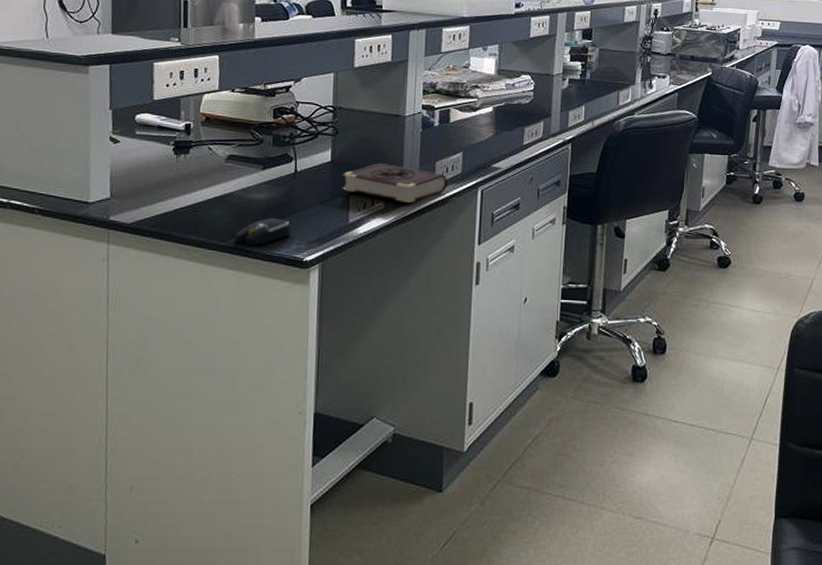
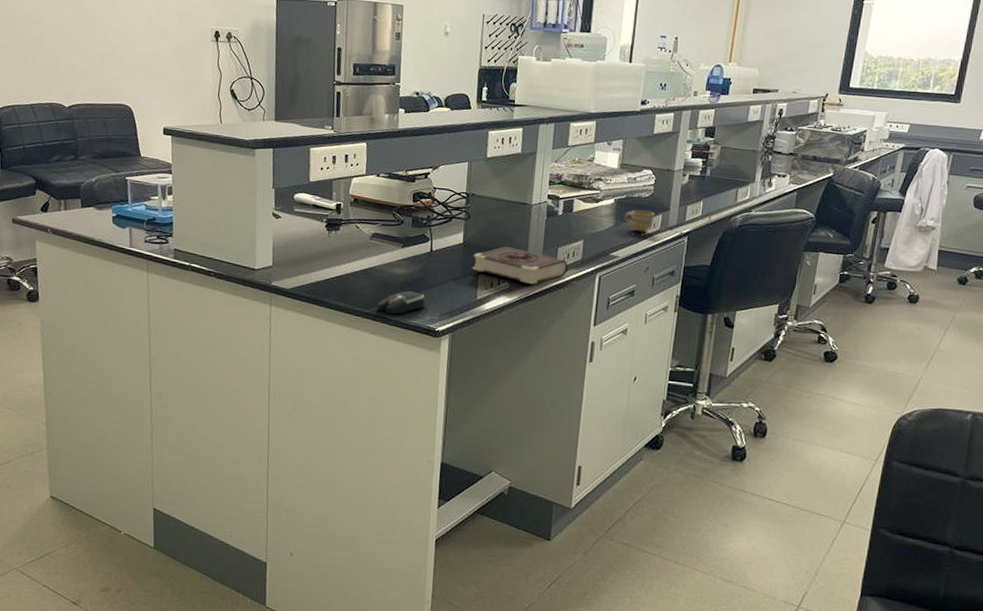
cup: none [504,117,536,141] -> present [624,210,654,232]

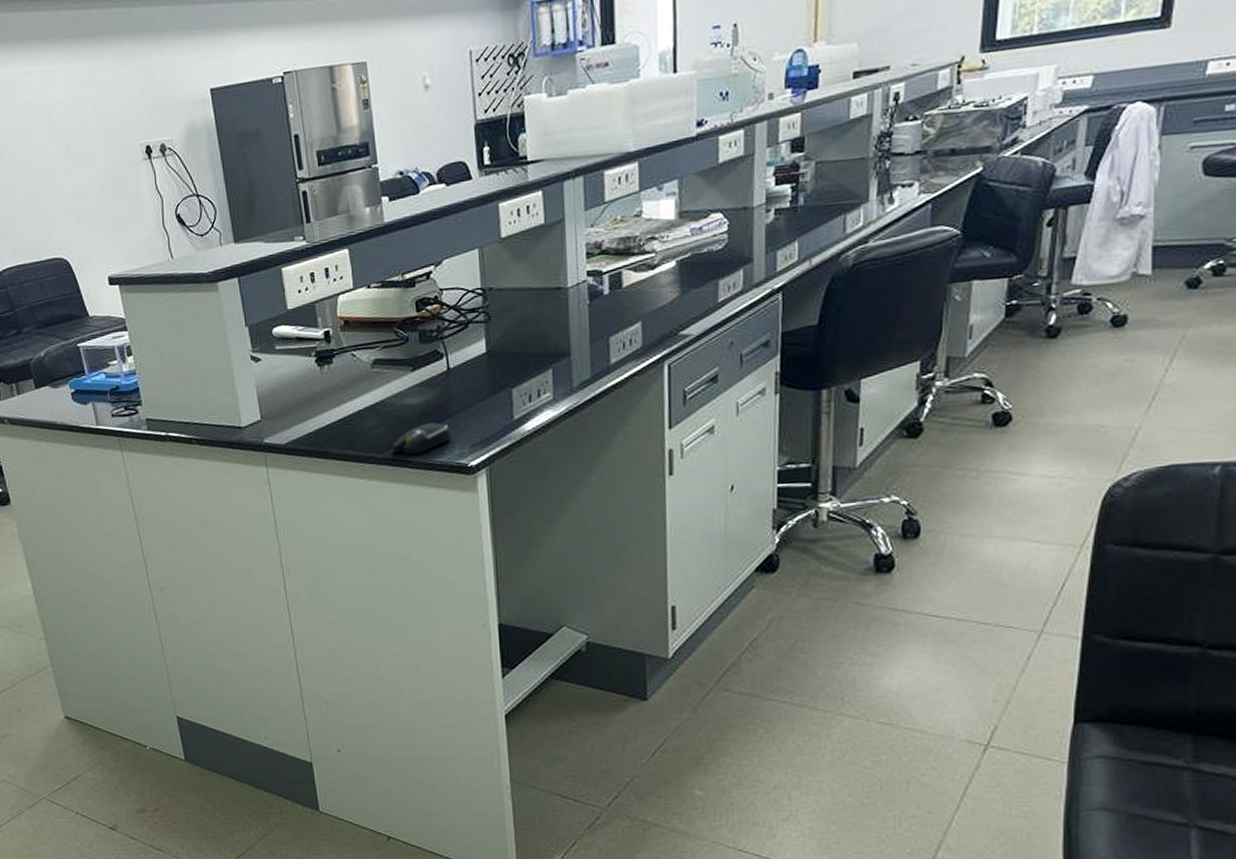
book: present [472,247,568,284] -> none [501,347,626,390]
cup: present [624,210,654,232] -> none [691,267,733,298]

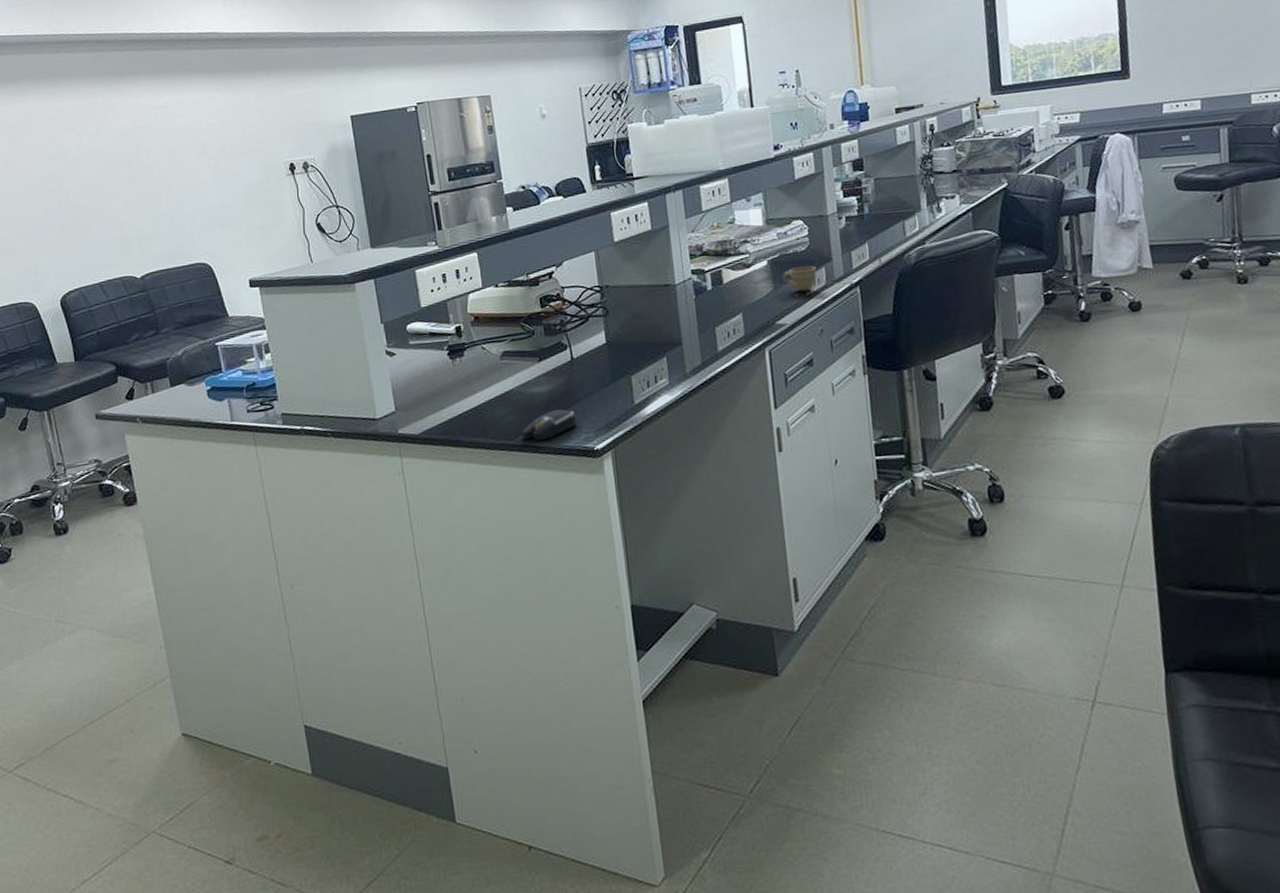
cup: none [691,267,733,298] -> present [782,266,817,292]

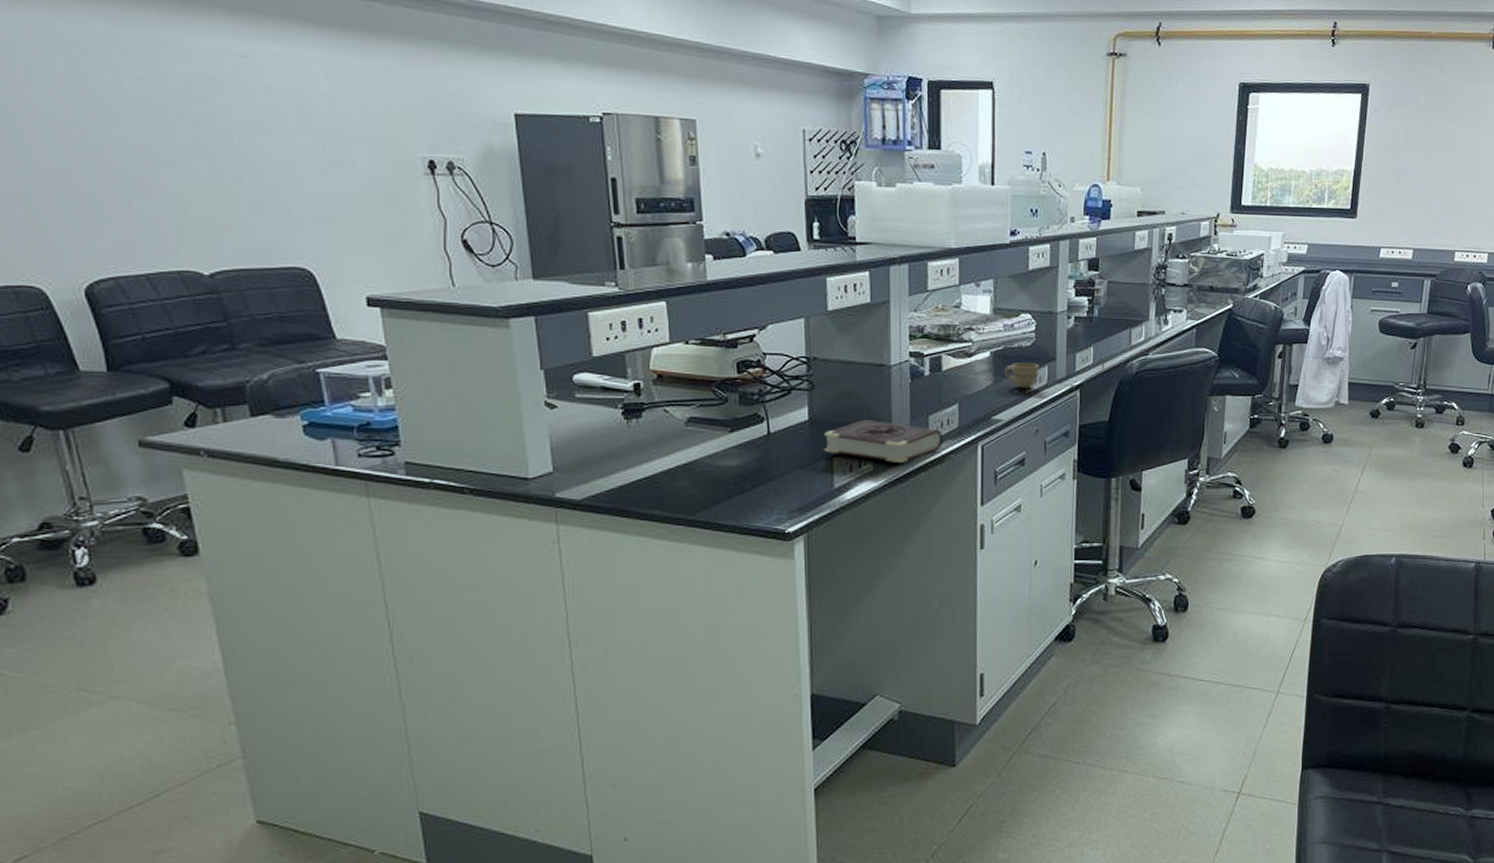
computer mouse: present [522,409,578,441] -> none [705,487,769,519]
book: none [620,337,732,375] -> present [823,420,943,463]

